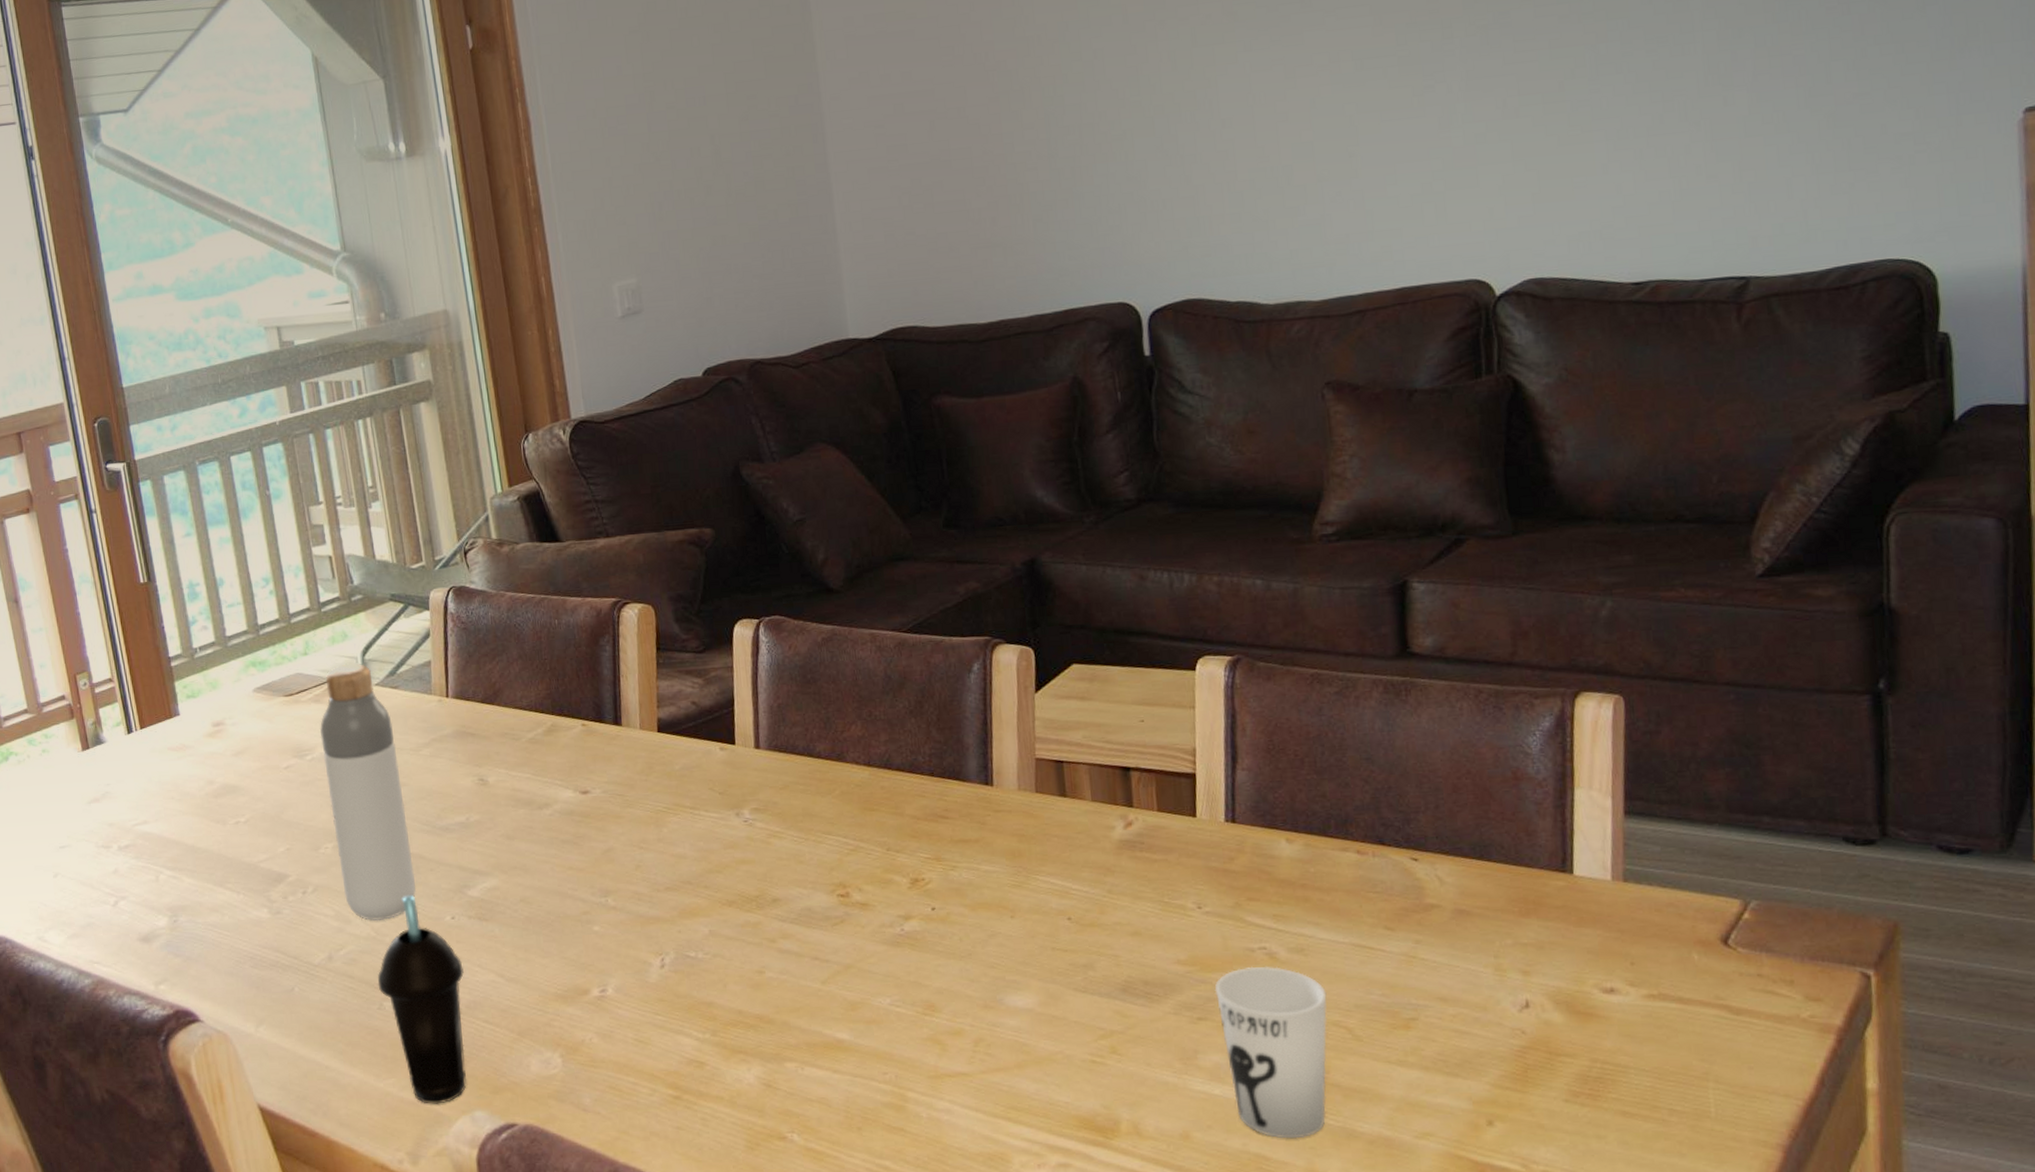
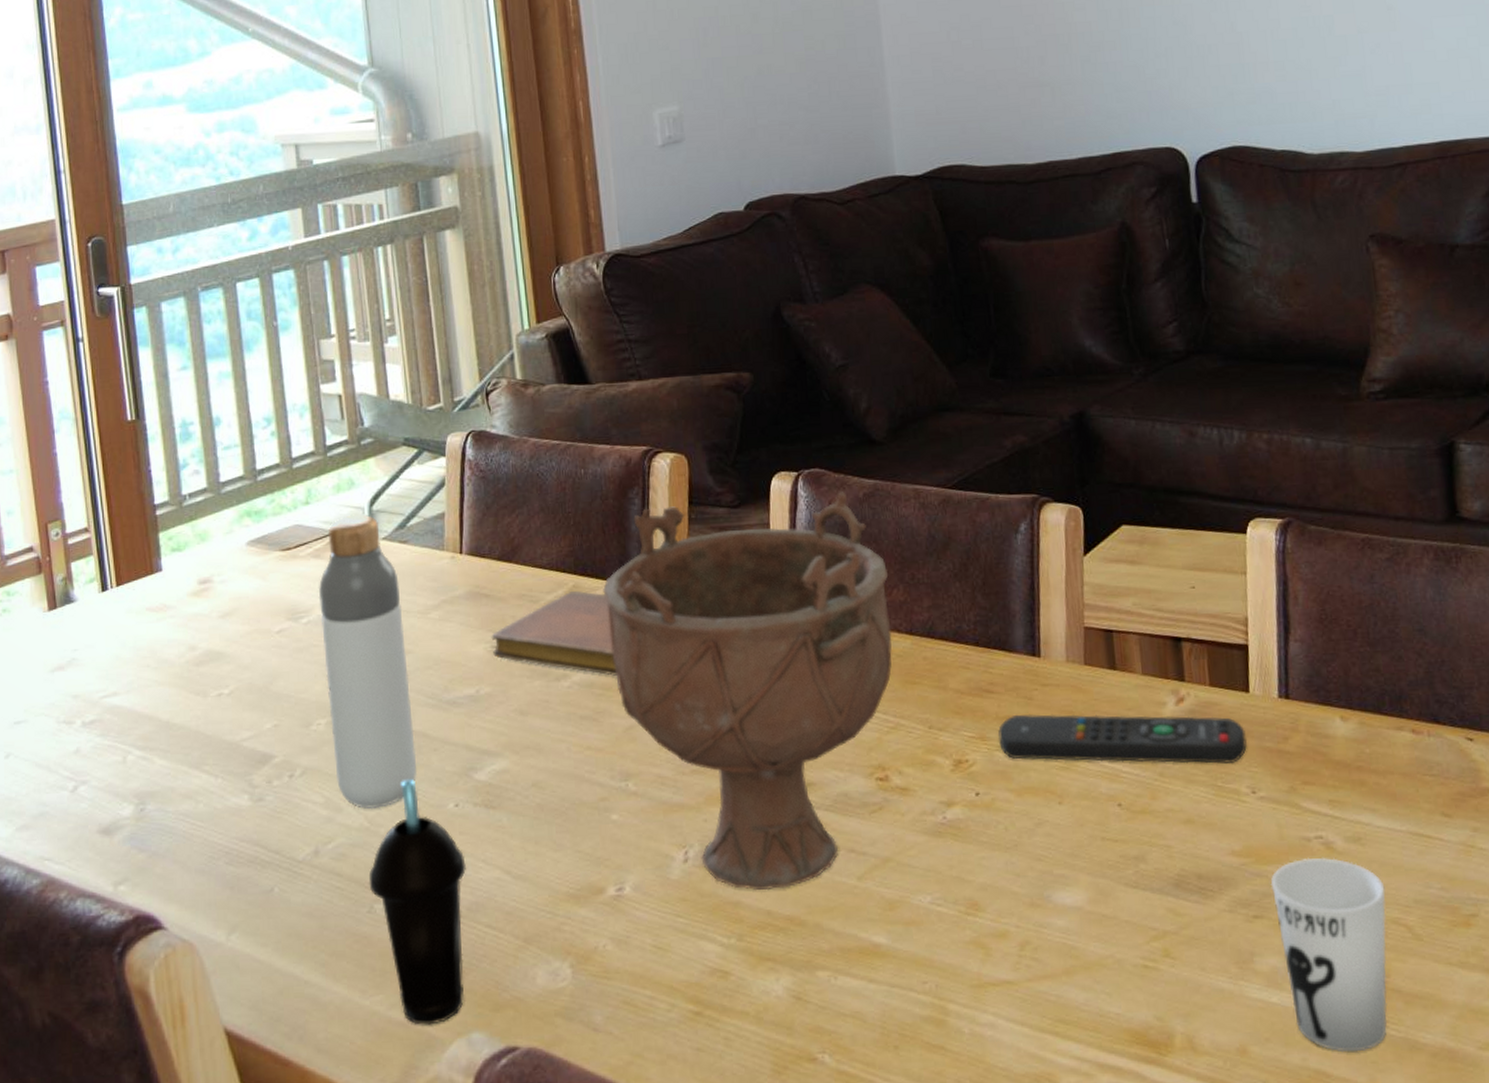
notebook: none [478,729,595,805] -> present [491,591,617,676]
decorative bowl: none [579,637,851,993] -> present [603,491,892,891]
remote control: none [953,837,1193,882] -> present [998,714,1247,764]

